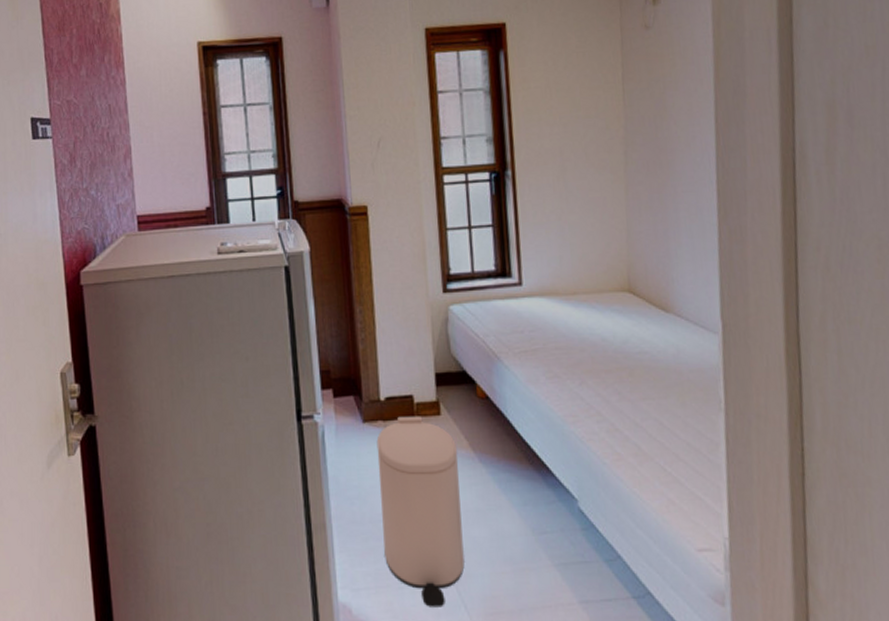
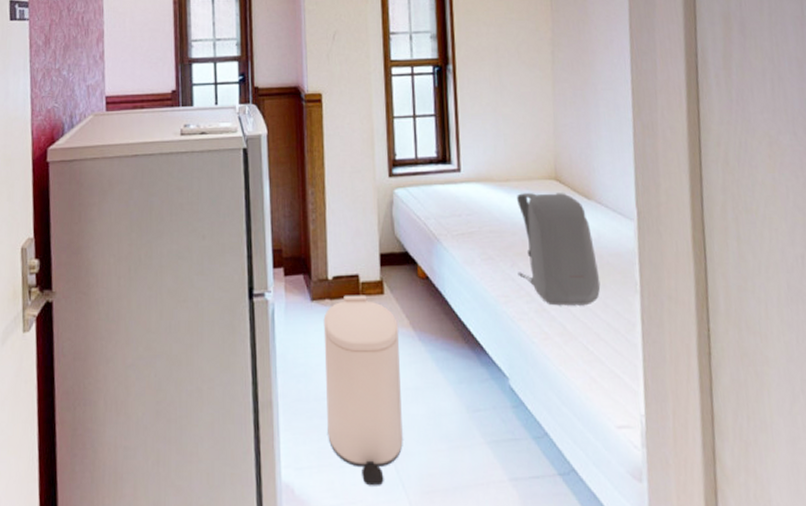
backpack: none [585,306,680,425] -> present [517,193,601,306]

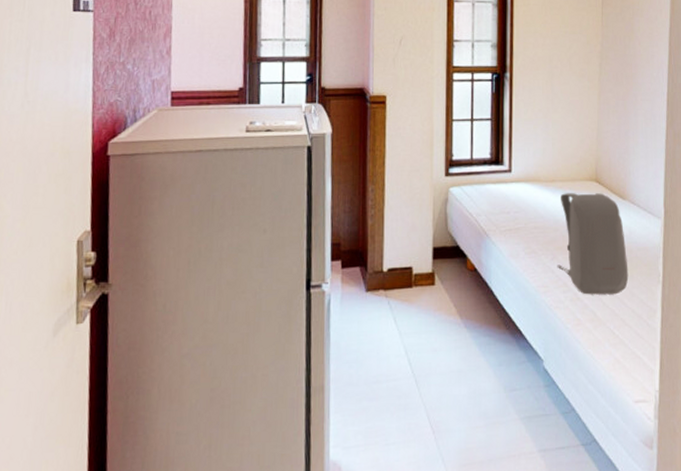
pedal bin: present [323,295,403,486] -> none [375,286,447,461]

